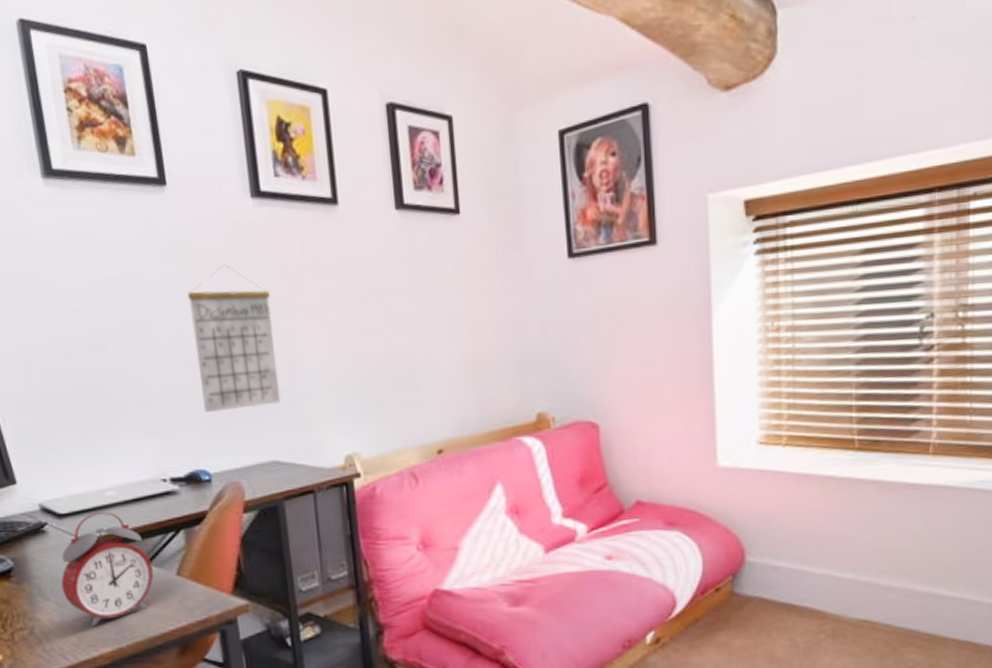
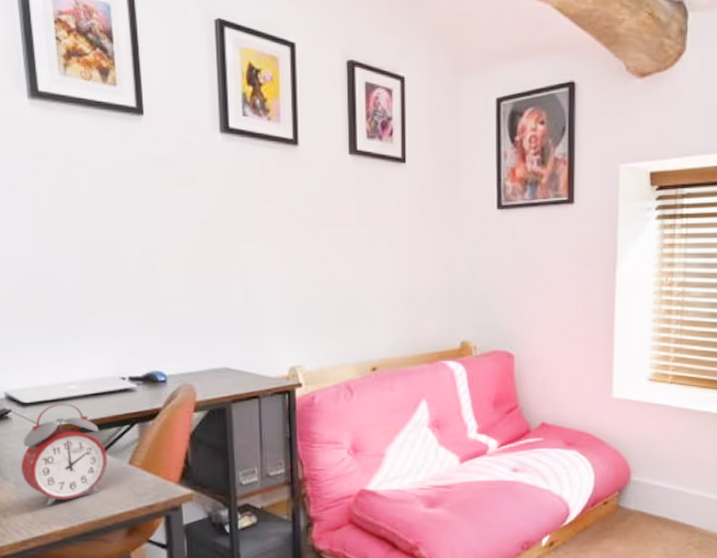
calendar: present [188,266,281,413] -> none [156,191,235,321]

